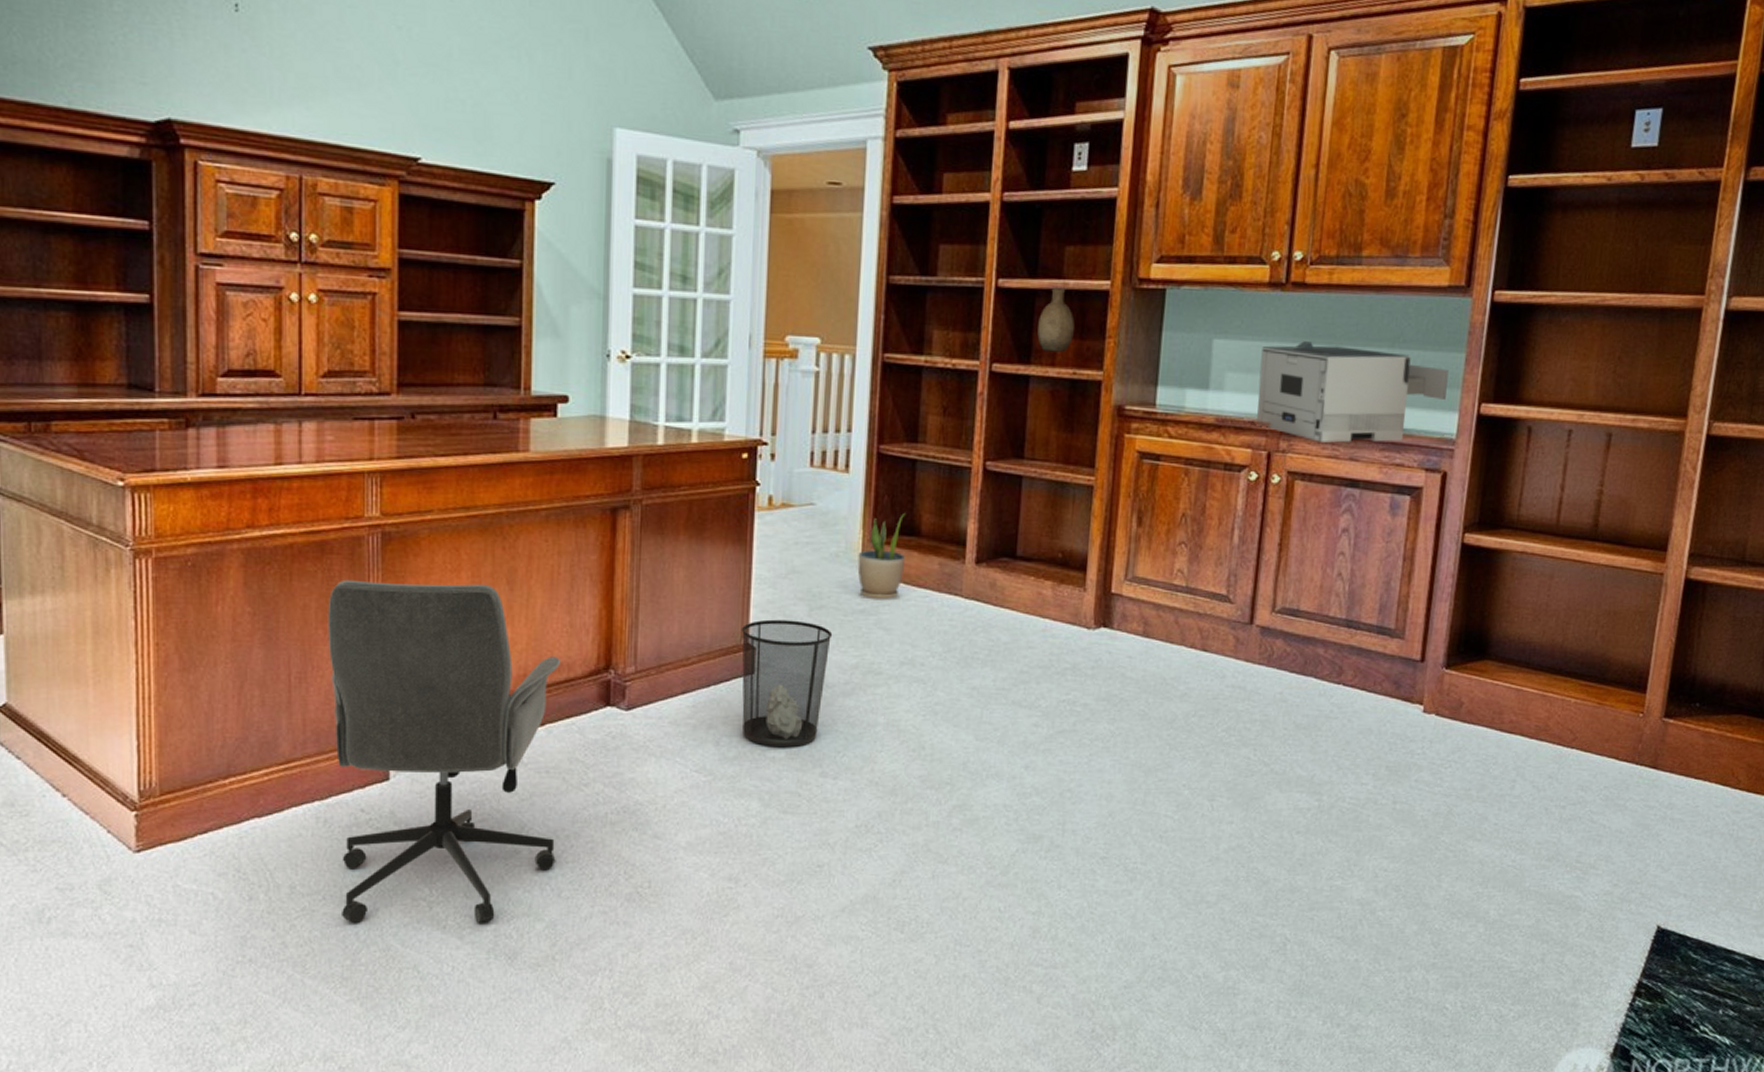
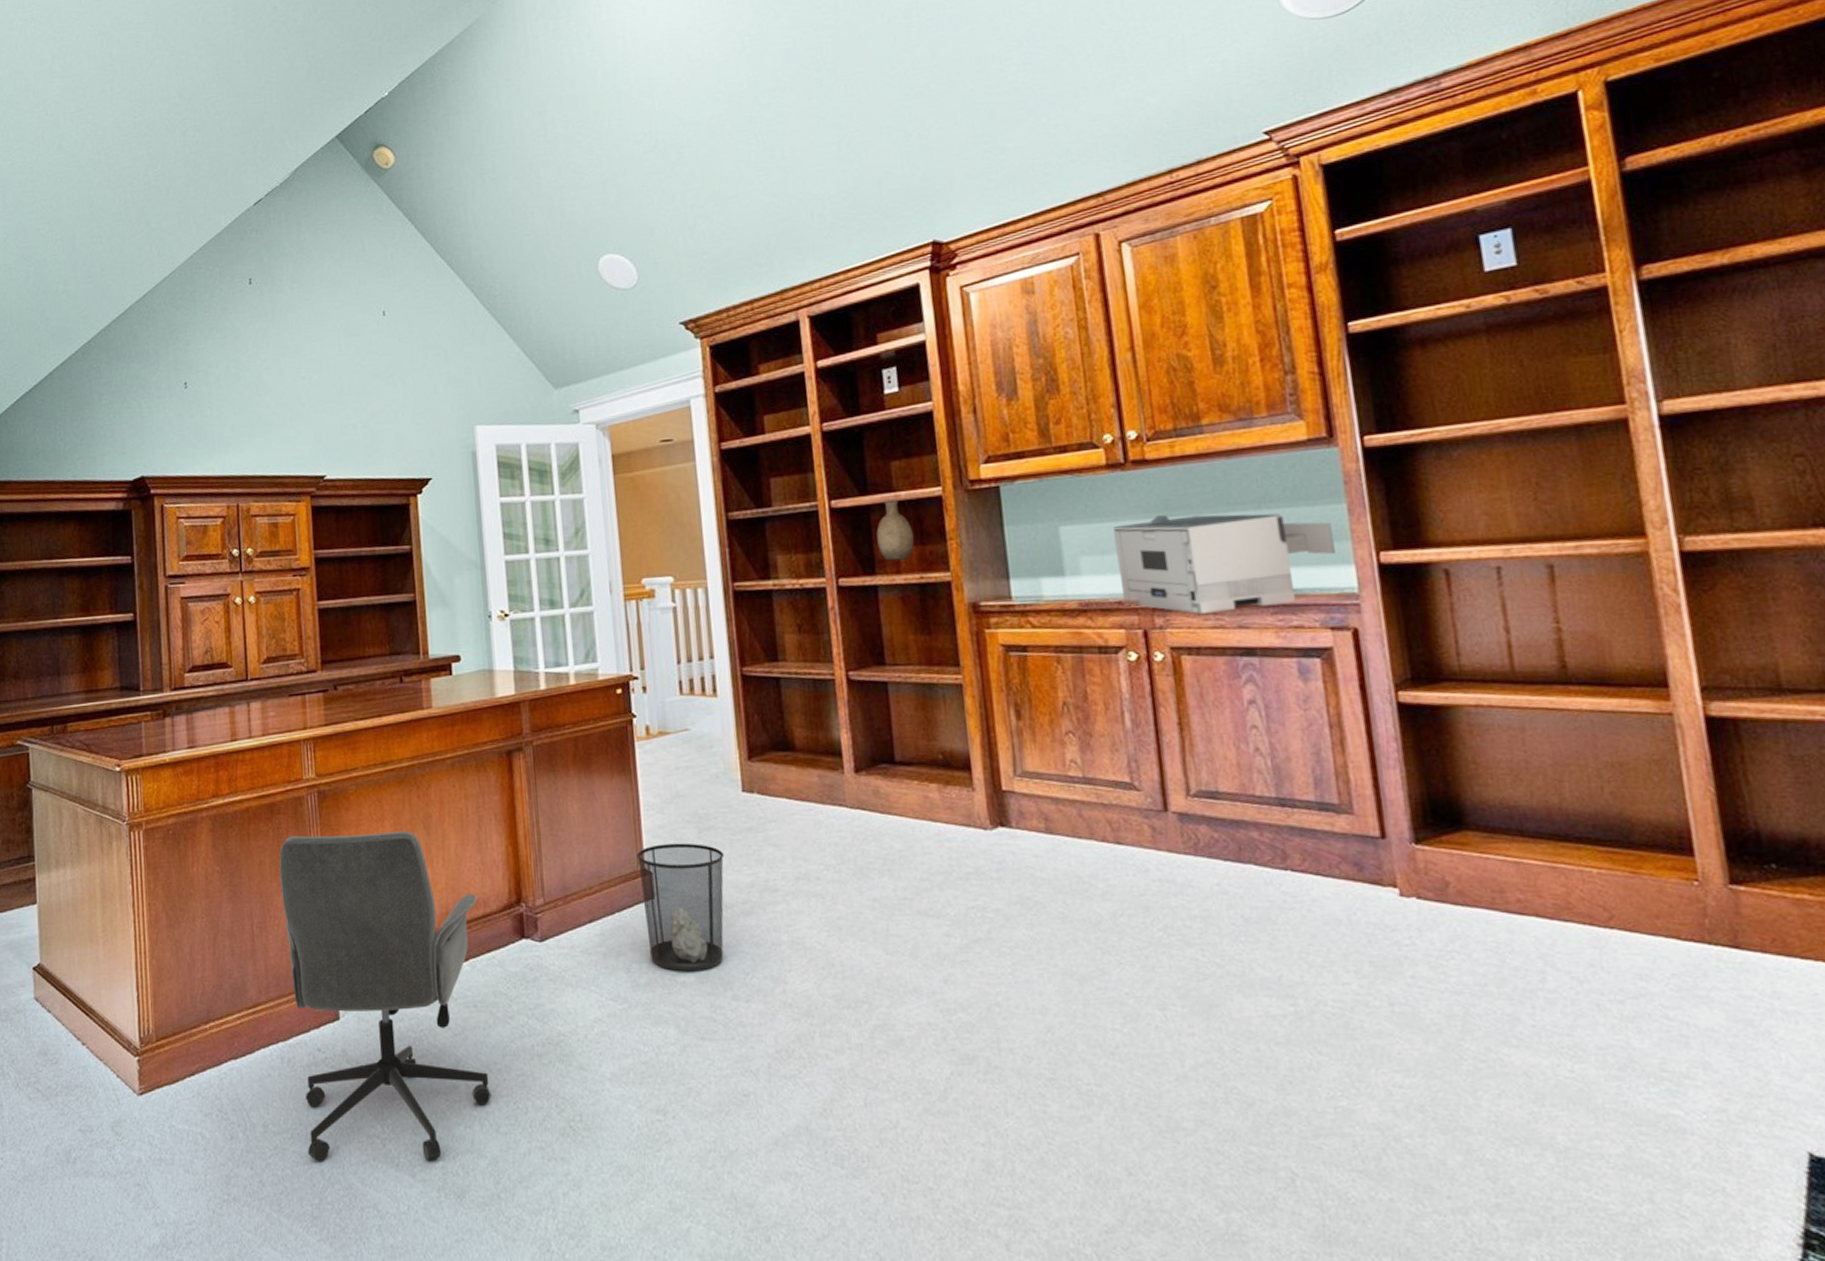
potted plant: present [857,513,906,599] -> none [737,730,785,816]

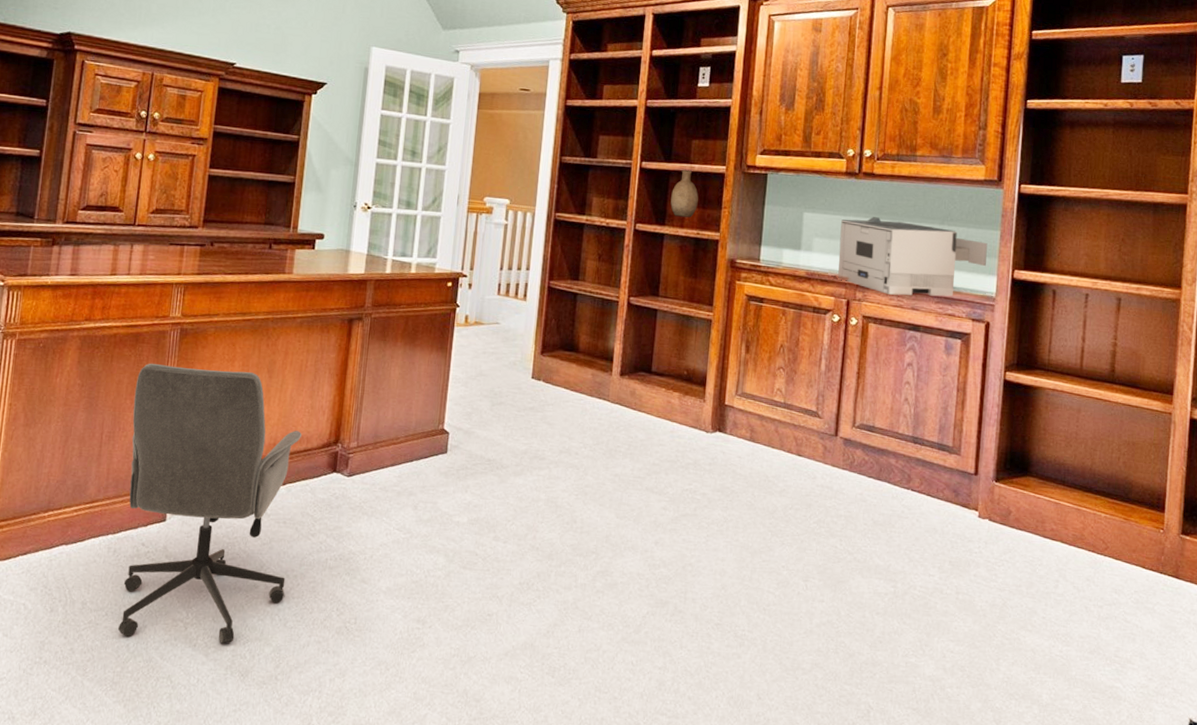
waste bin: present [636,843,725,972] -> none [435,411,509,515]

